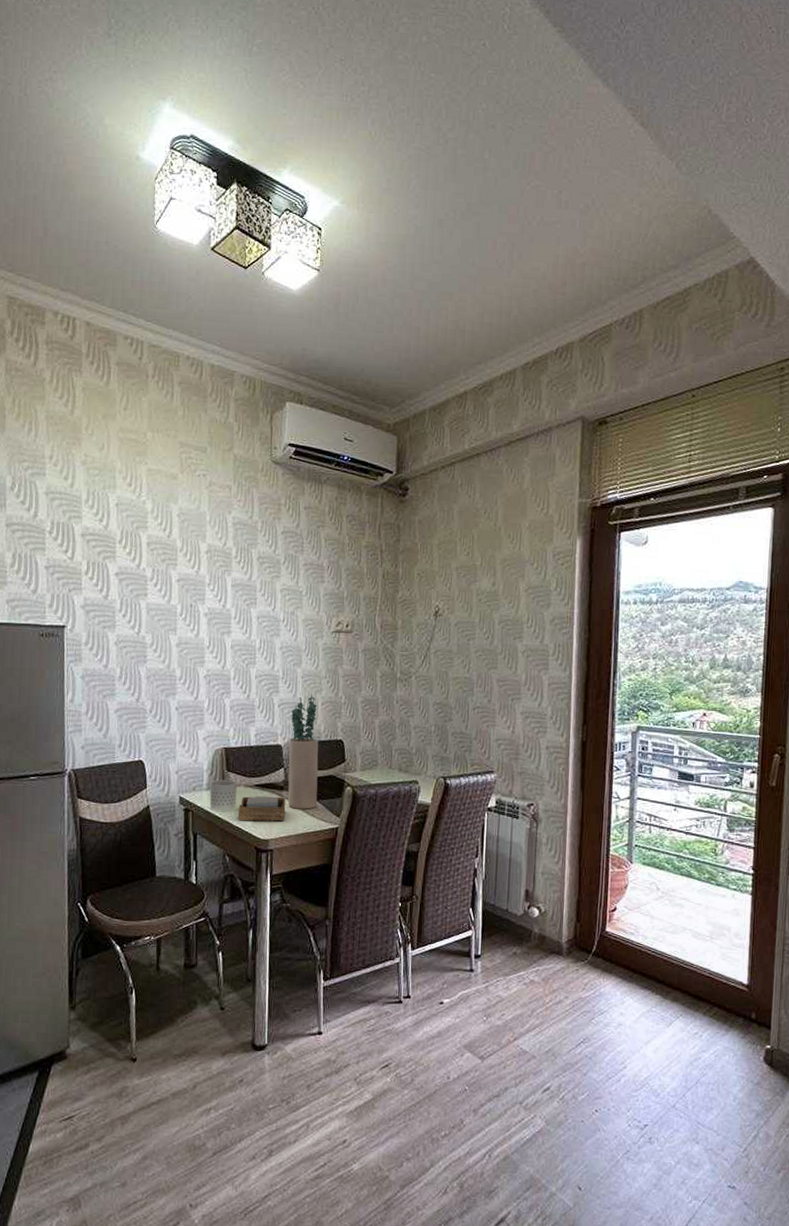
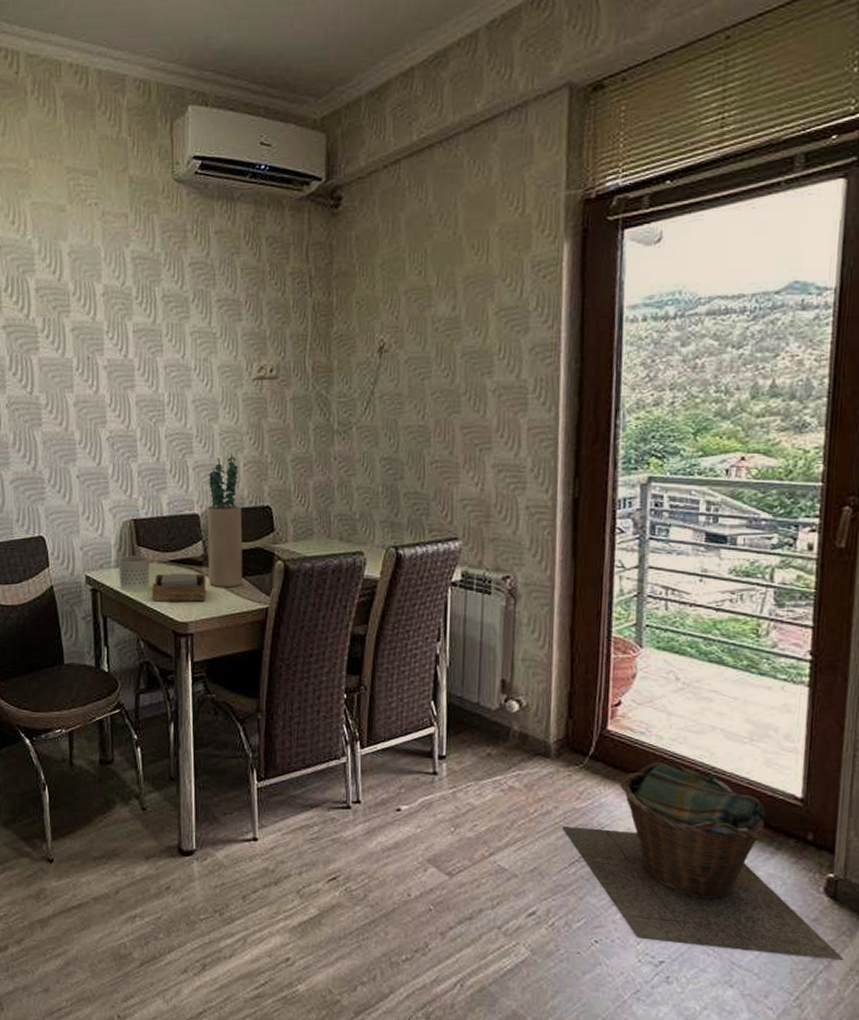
laundry basket: none [571,956,778,1116] -> present [562,761,844,960]

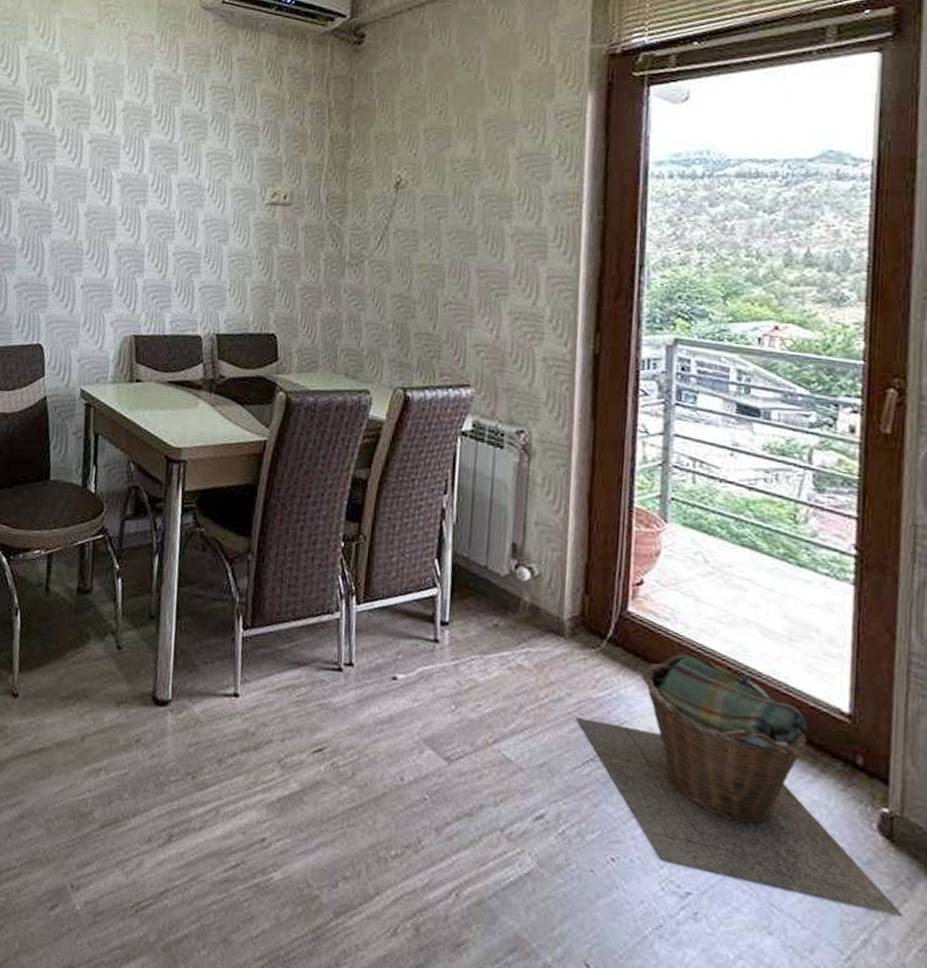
mug: present [119,555,151,592] -> none [114,372,147,412]
napkin holder: present [152,573,206,602] -> none [146,394,204,428]
vase: present [206,454,243,588] -> none [206,278,246,416]

